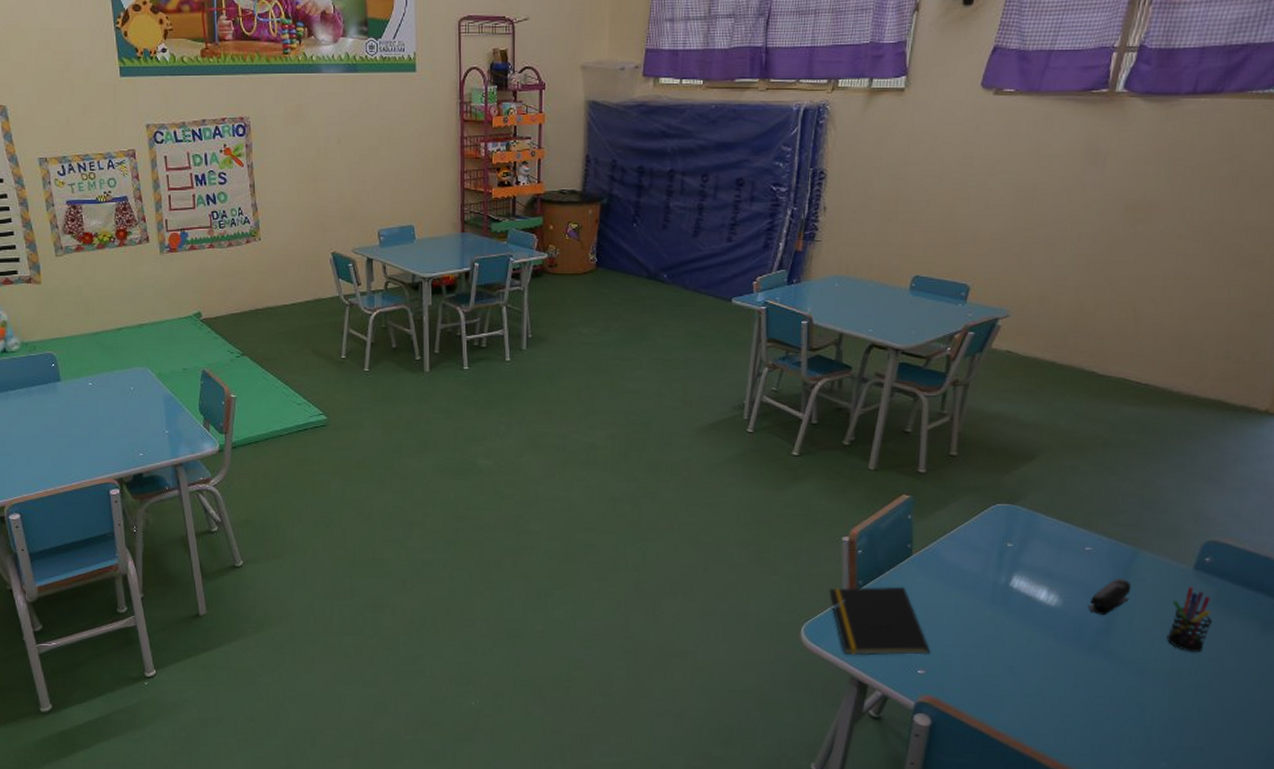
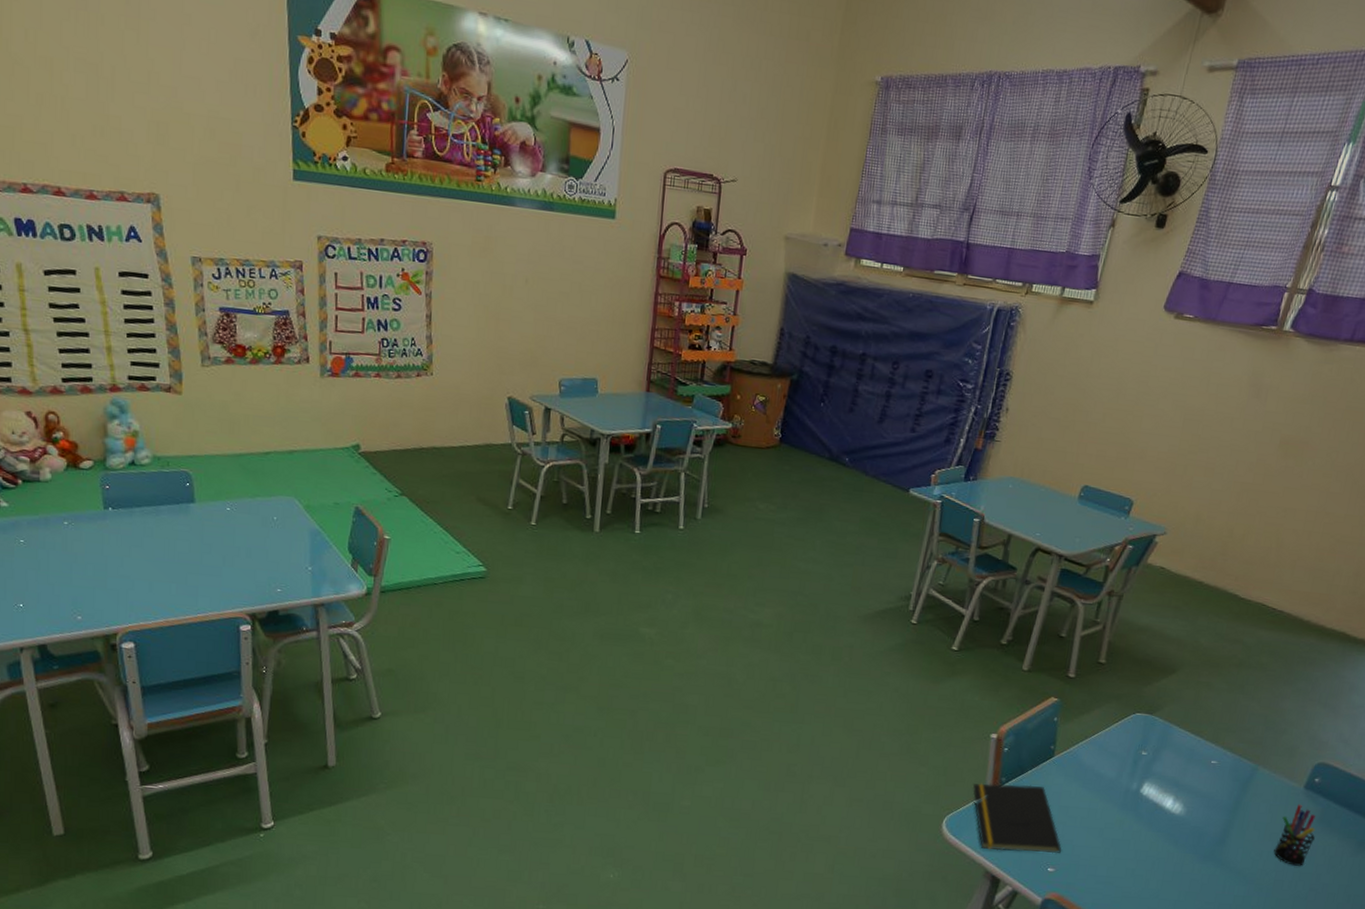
stapler: present [1088,579,1132,615] -> none [1208,792,1249,826]

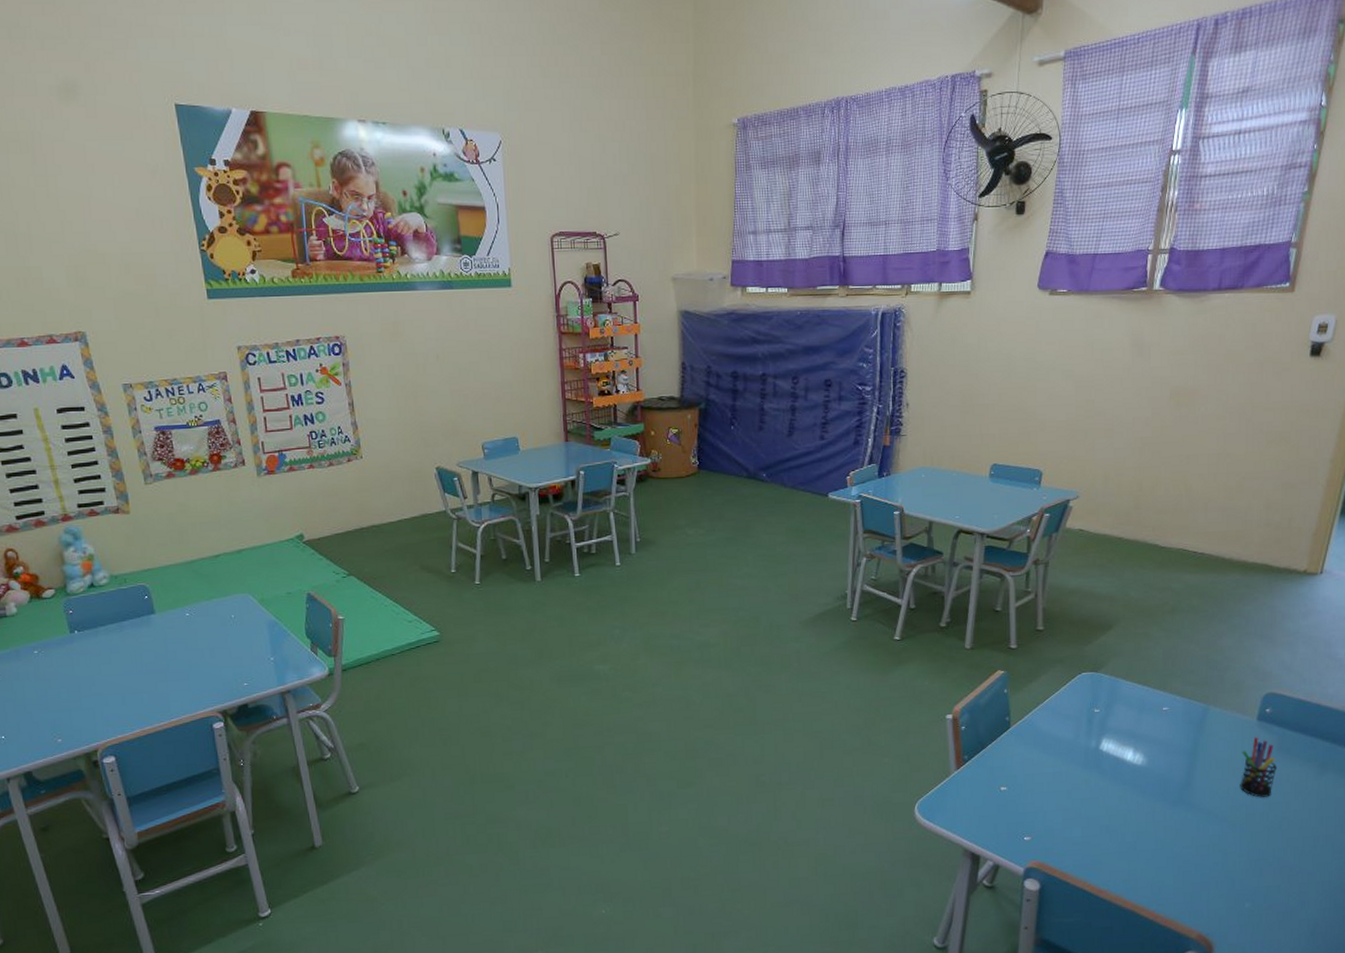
notepad: present [972,783,1062,854] -> none [937,758,1035,829]

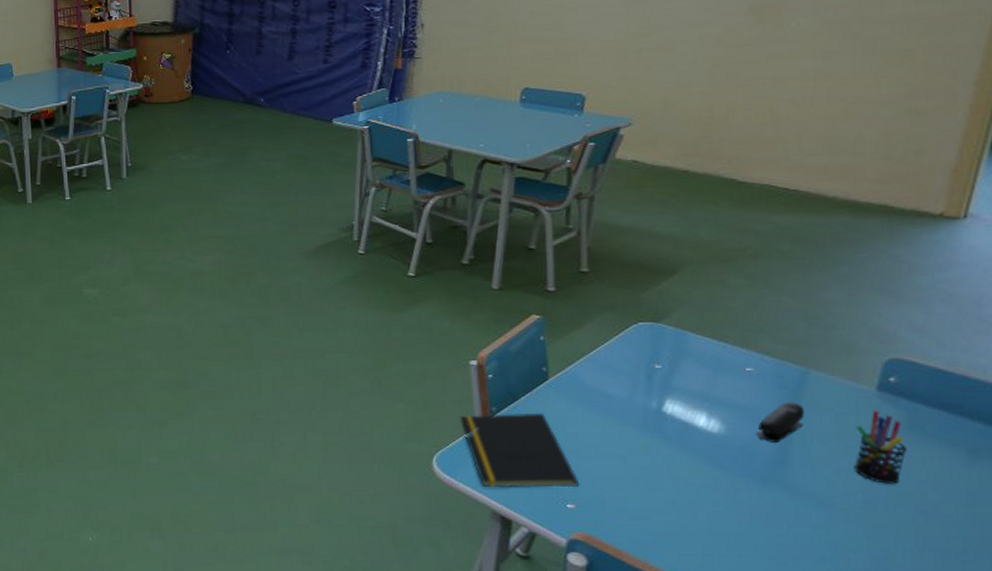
notepad: none [937,758,1035,829] -> present [459,412,580,488]
stapler: none [1170,734,1206,770] -> present [757,402,805,442]

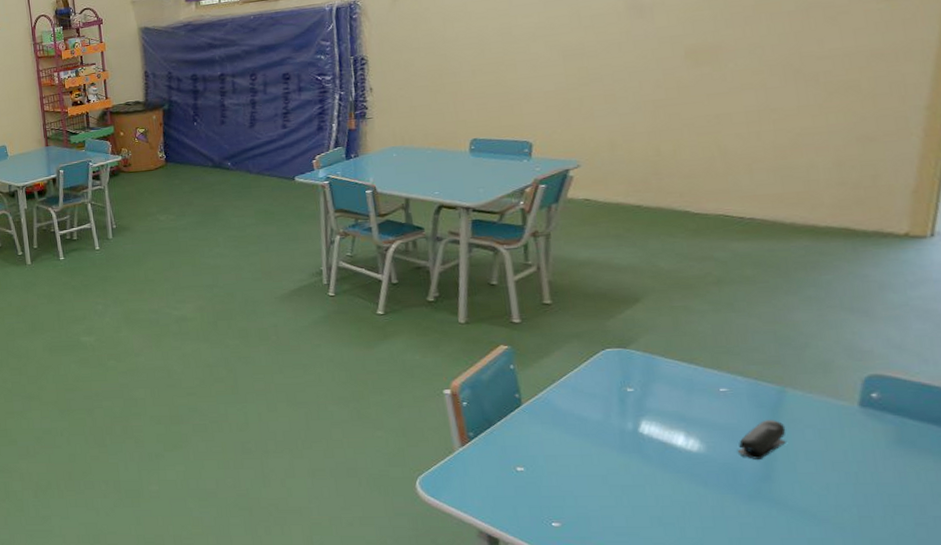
notepad: present [459,412,580,488] -> none [438,436,563,509]
pen holder: present [854,409,907,484] -> none [841,425,899,498]

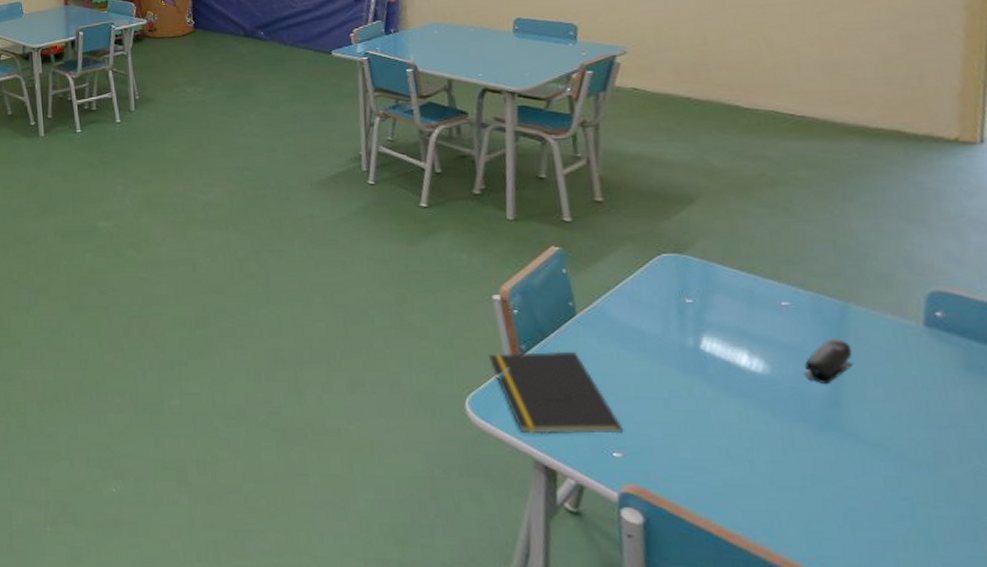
notepad: none [438,436,563,509] -> present [488,351,624,435]

